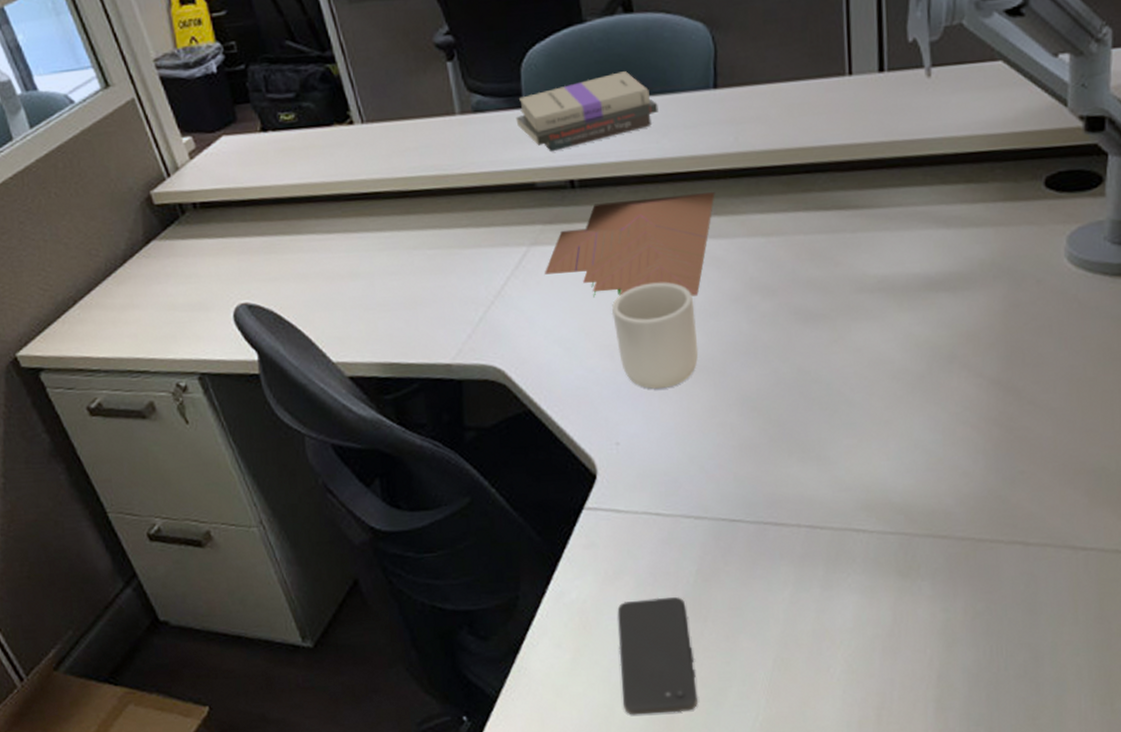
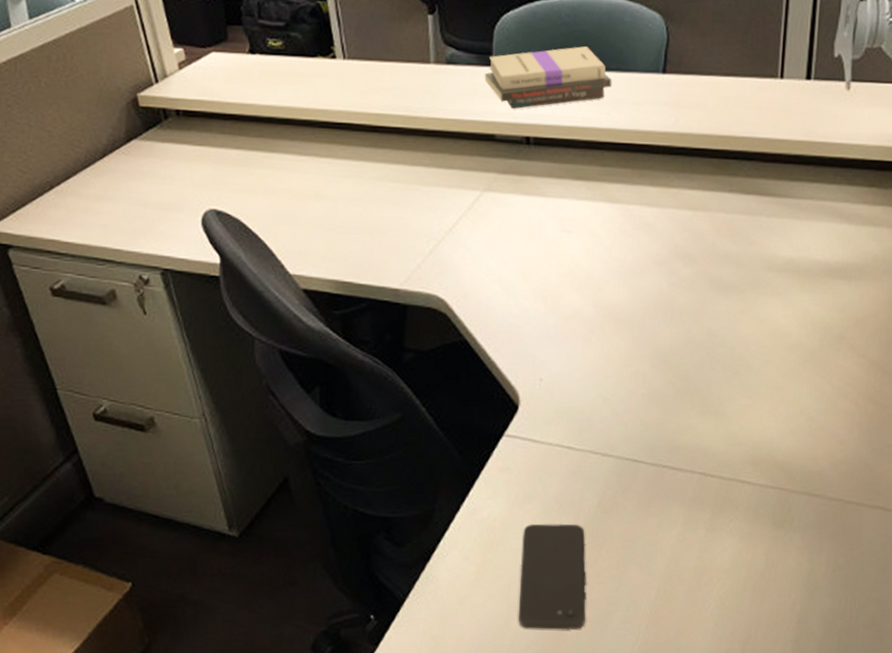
papers: present [545,192,715,298] -> none [494,161,653,256]
mug: present [612,282,699,389] -> none [550,238,623,335]

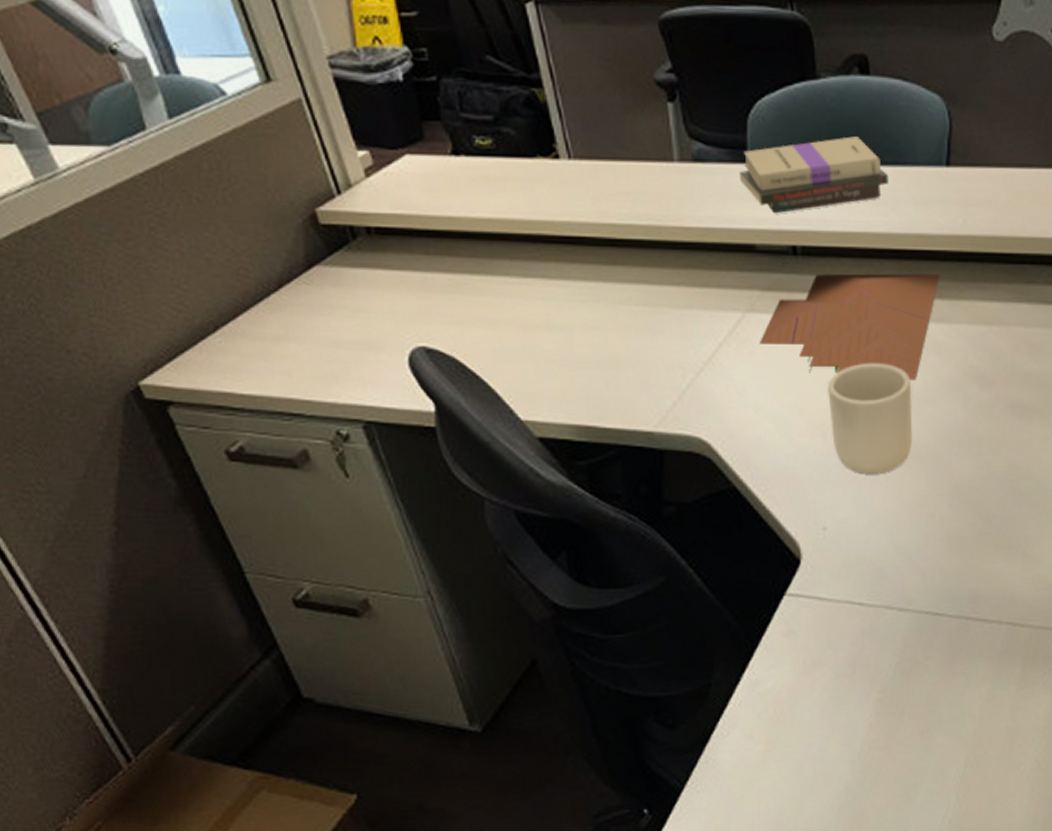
papers: none [494,161,653,256] -> present [760,273,940,381]
smartphone: present [518,523,587,630] -> none [812,690,888,810]
mug: none [550,238,623,335] -> present [828,363,913,473]

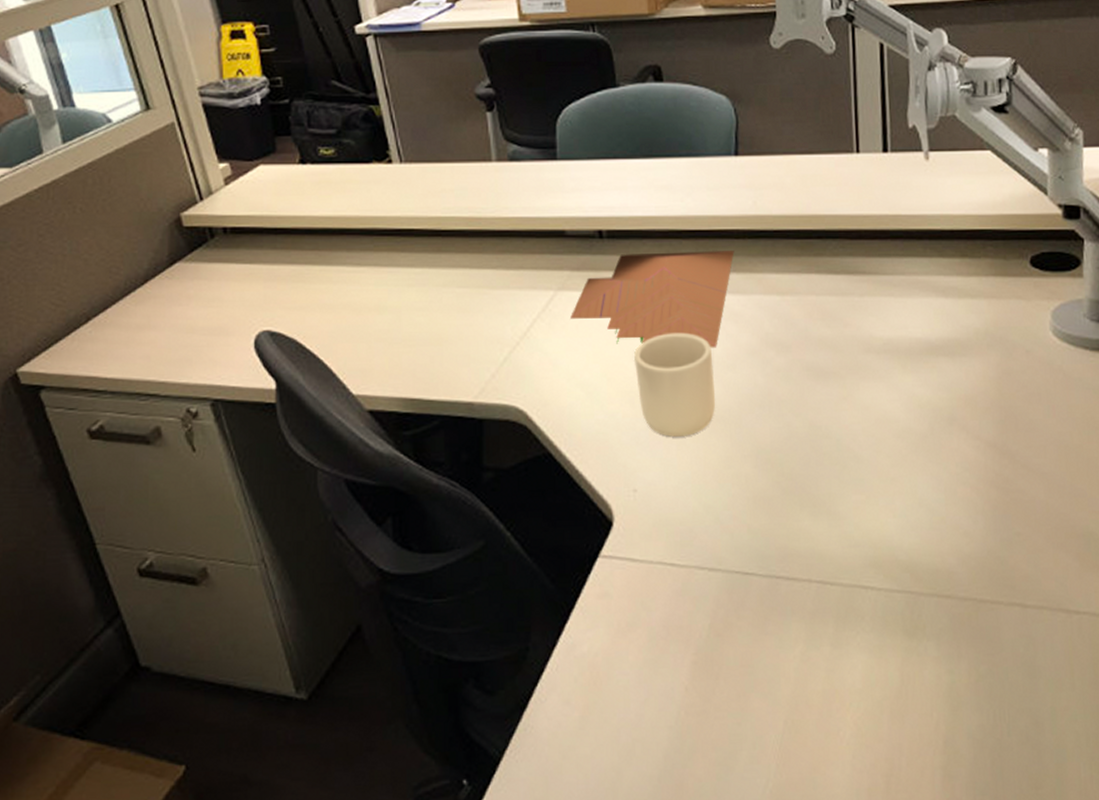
books: present [739,136,889,213] -> none [549,134,684,202]

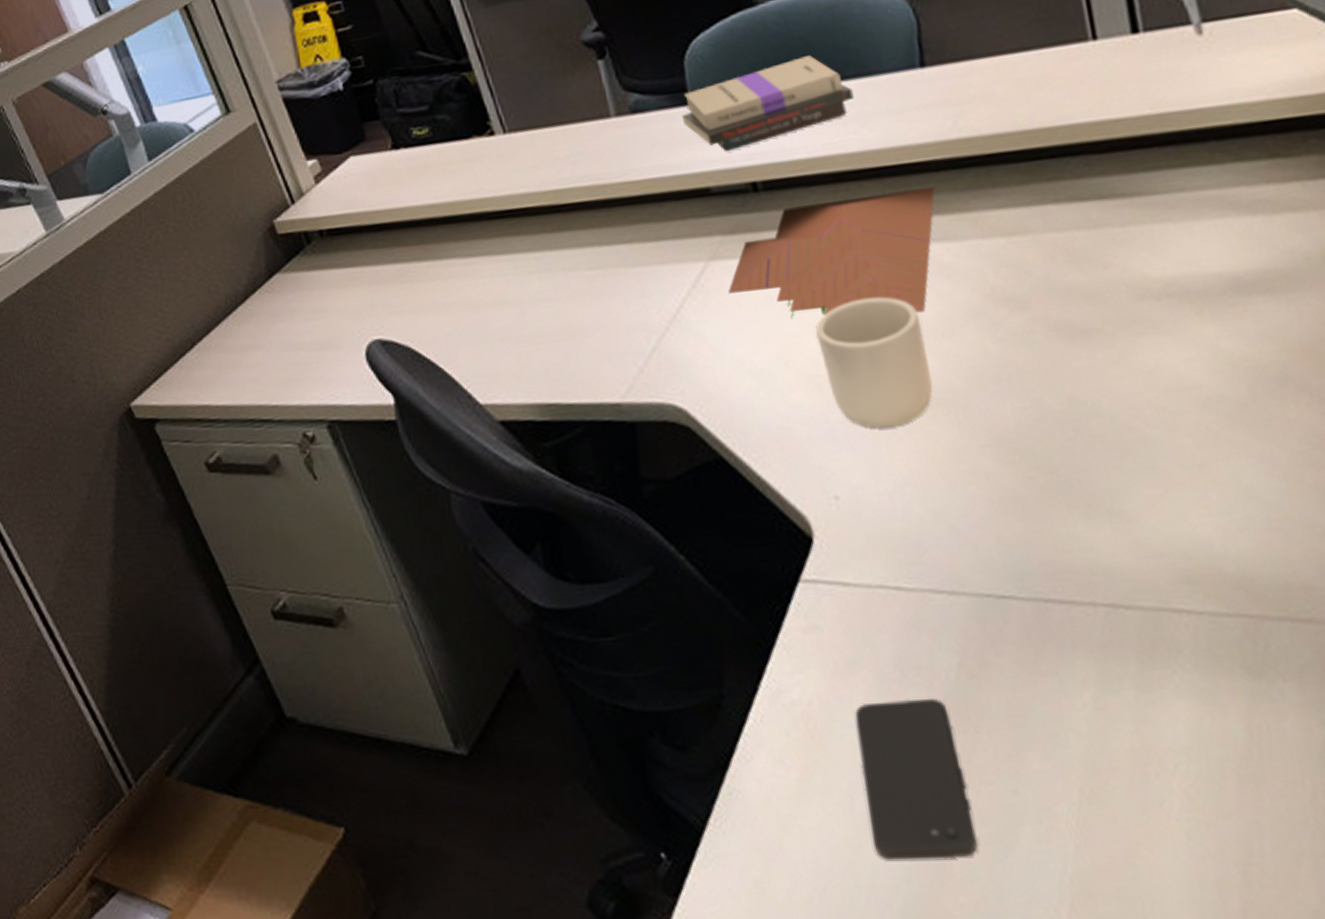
books: none [549,134,684,202] -> present [681,55,854,151]
smartphone: none [629,652,707,780] -> present [855,699,978,860]

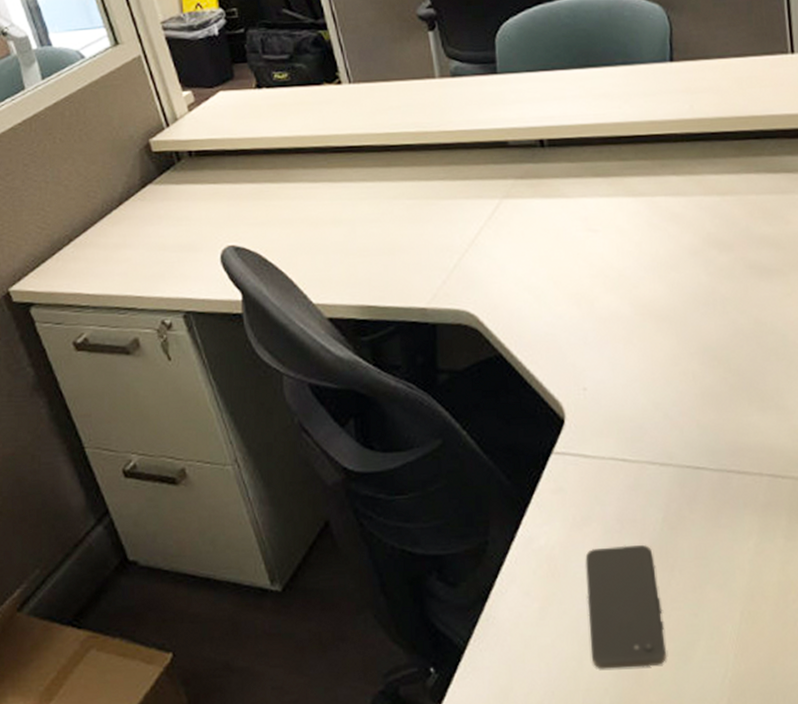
books: present [681,55,854,151] -> none [490,44,620,113]
papers: present [728,187,935,319] -> none [516,154,673,249]
mug: present [815,296,933,428] -> none [579,235,661,336]

